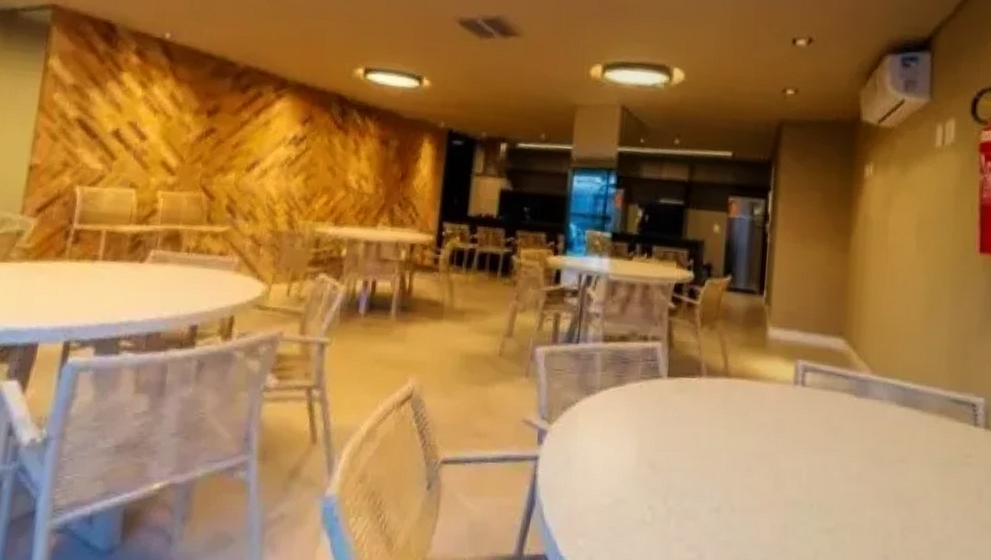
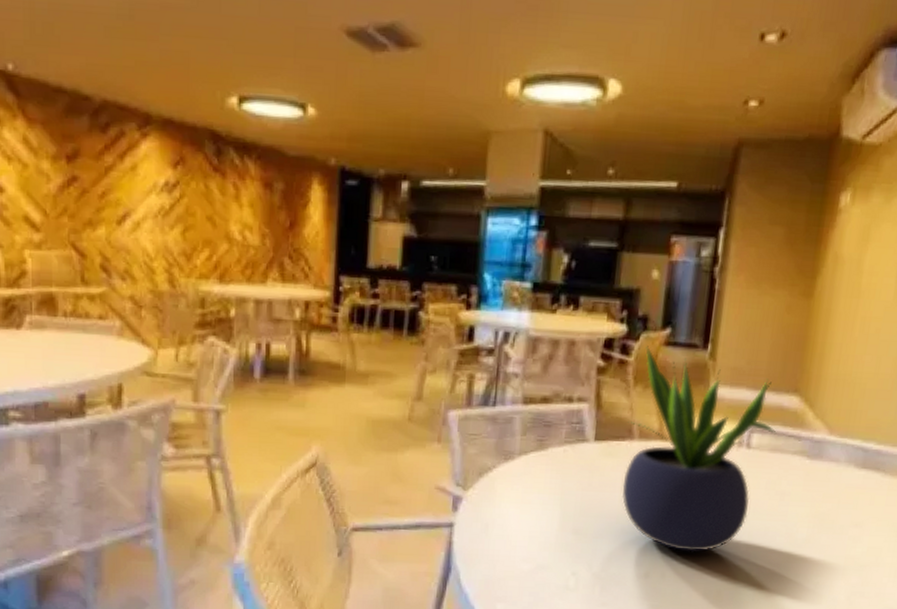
potted plant: none [693,291,827,486] -> present [621,346,777,552]

